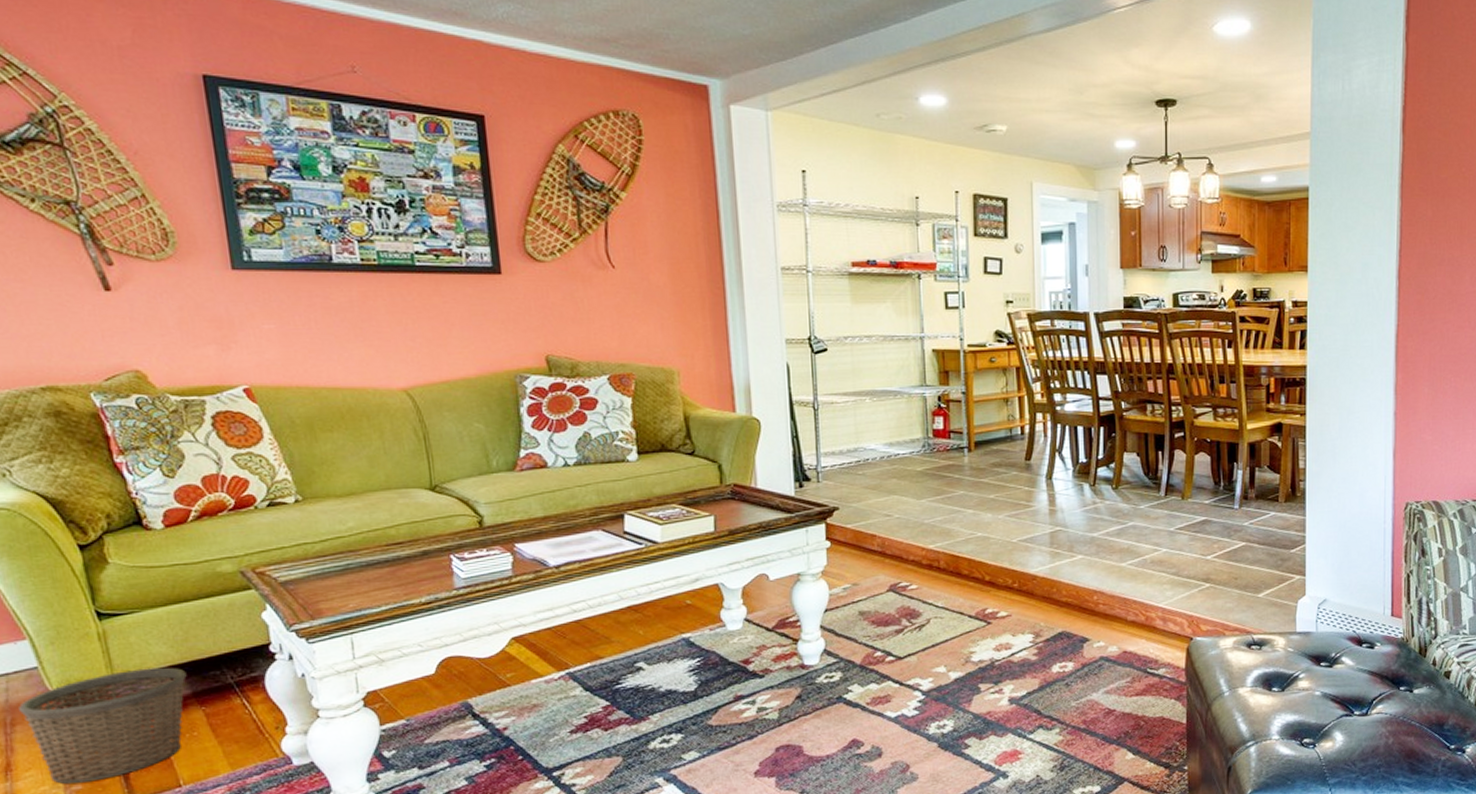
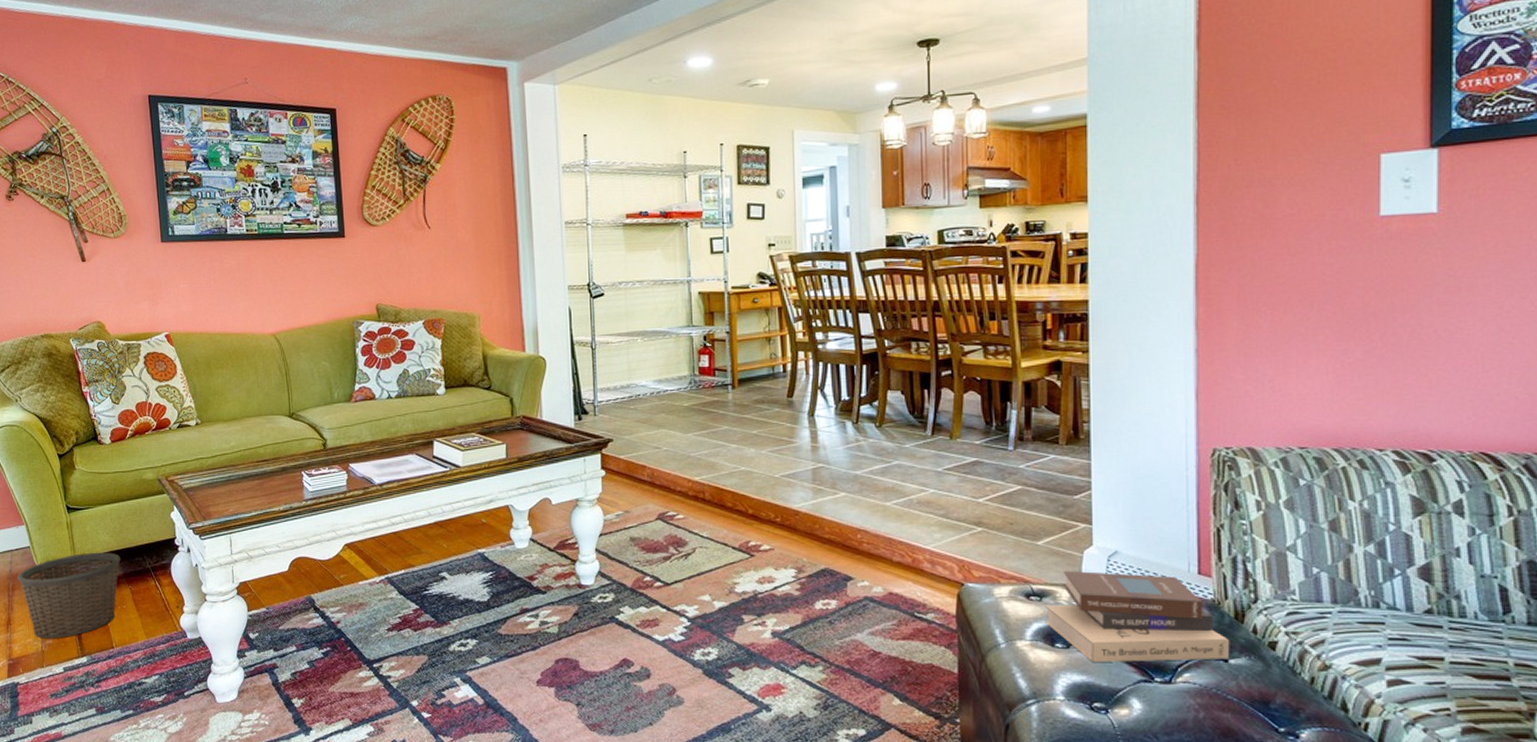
books: none [1264,619,1415,702] -> present [1045,571,1230,662]

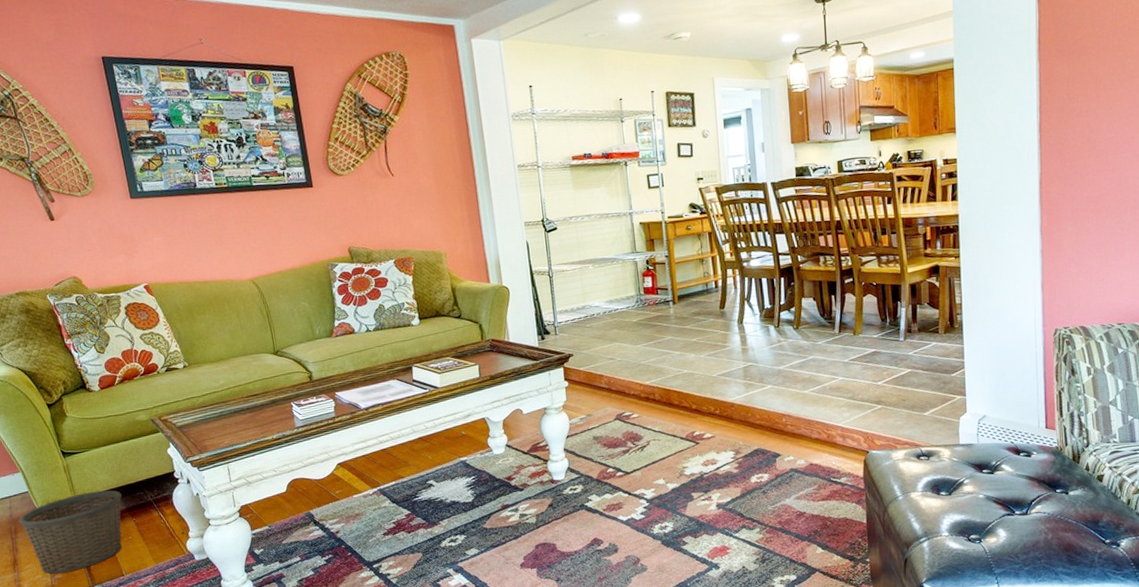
books: present [1045,571,1230,662] -> none [932,431,1070,504]

